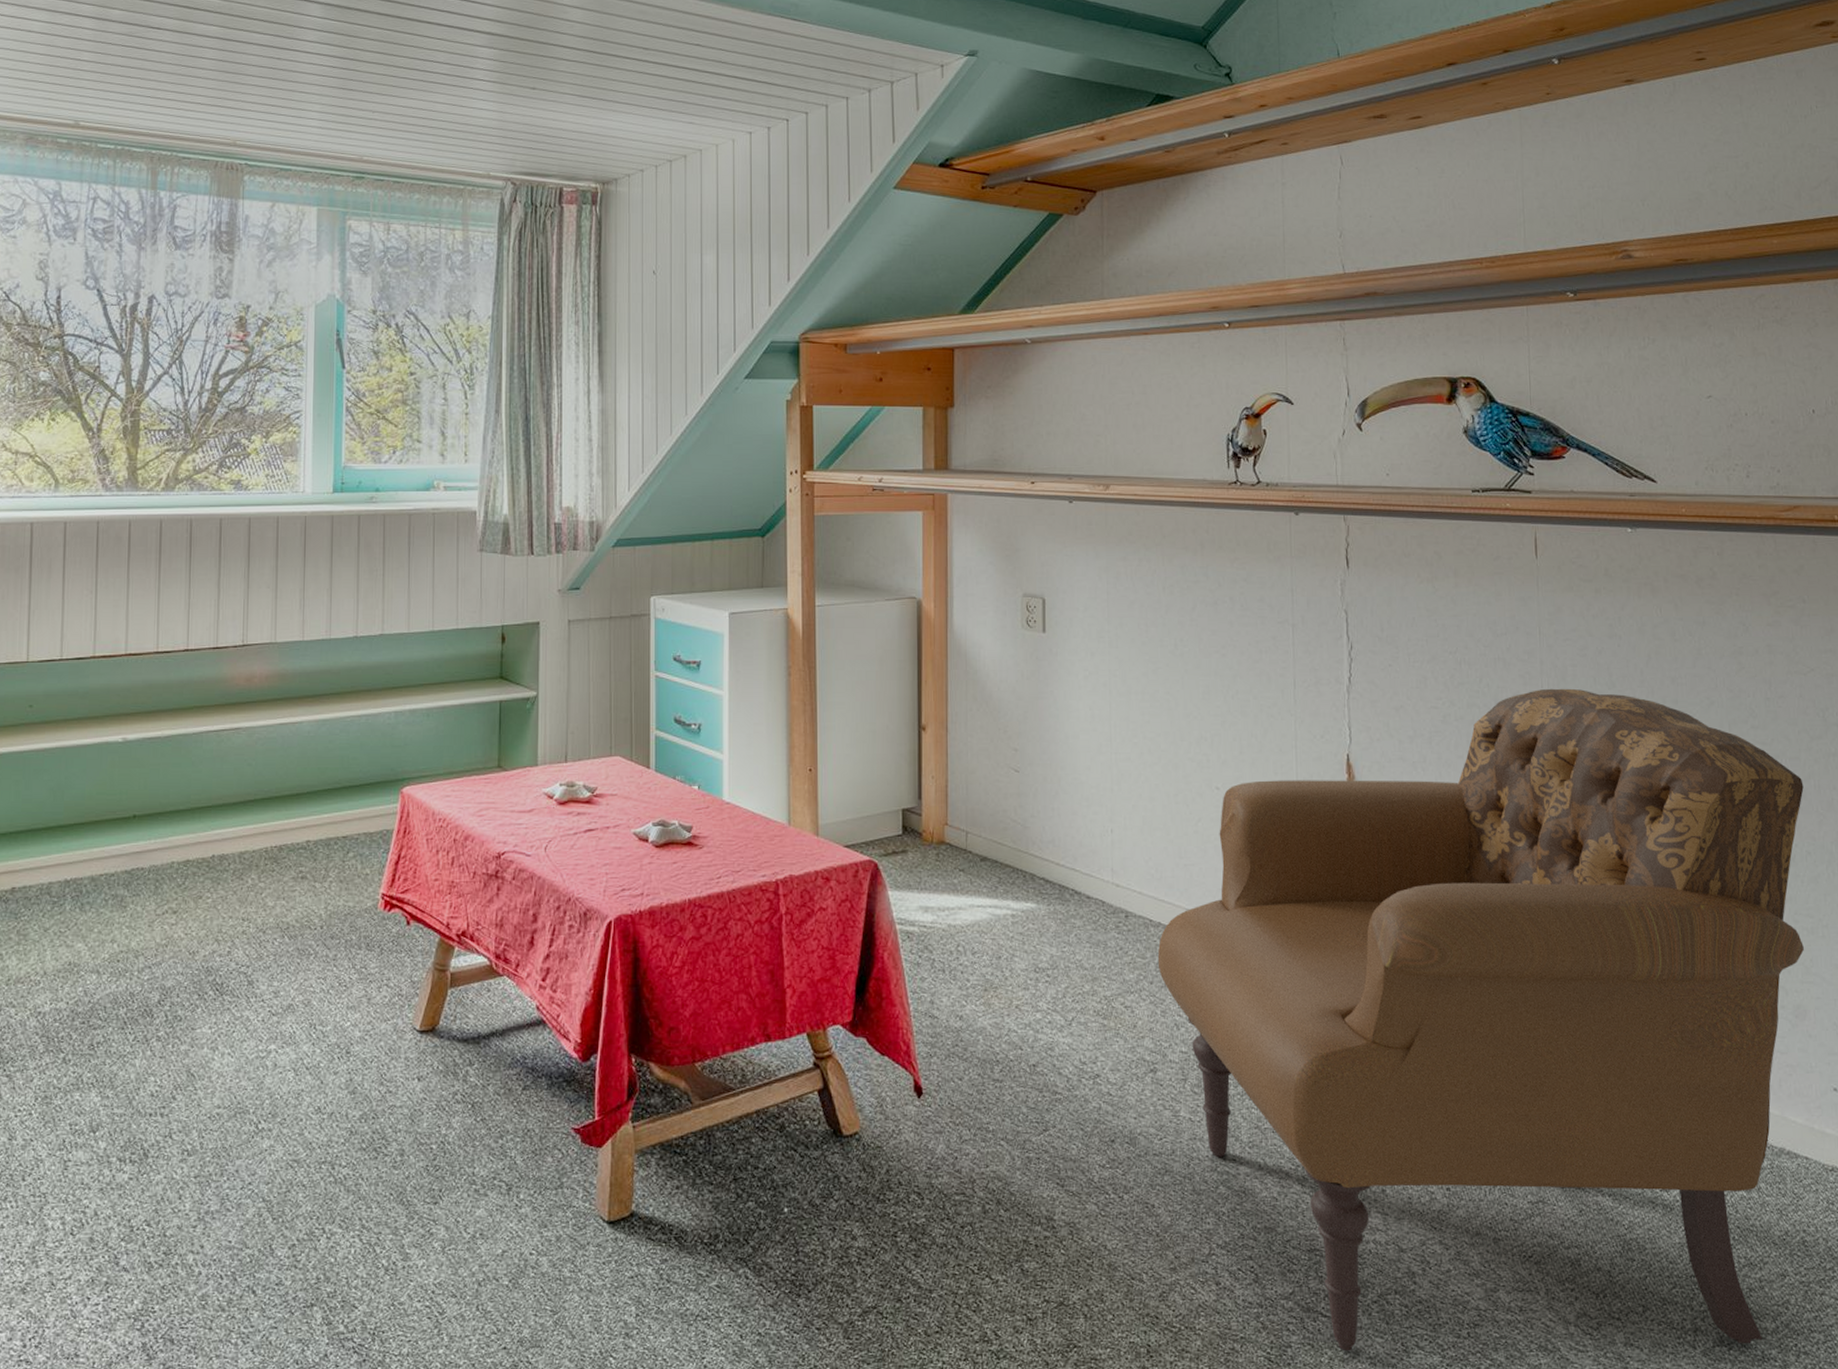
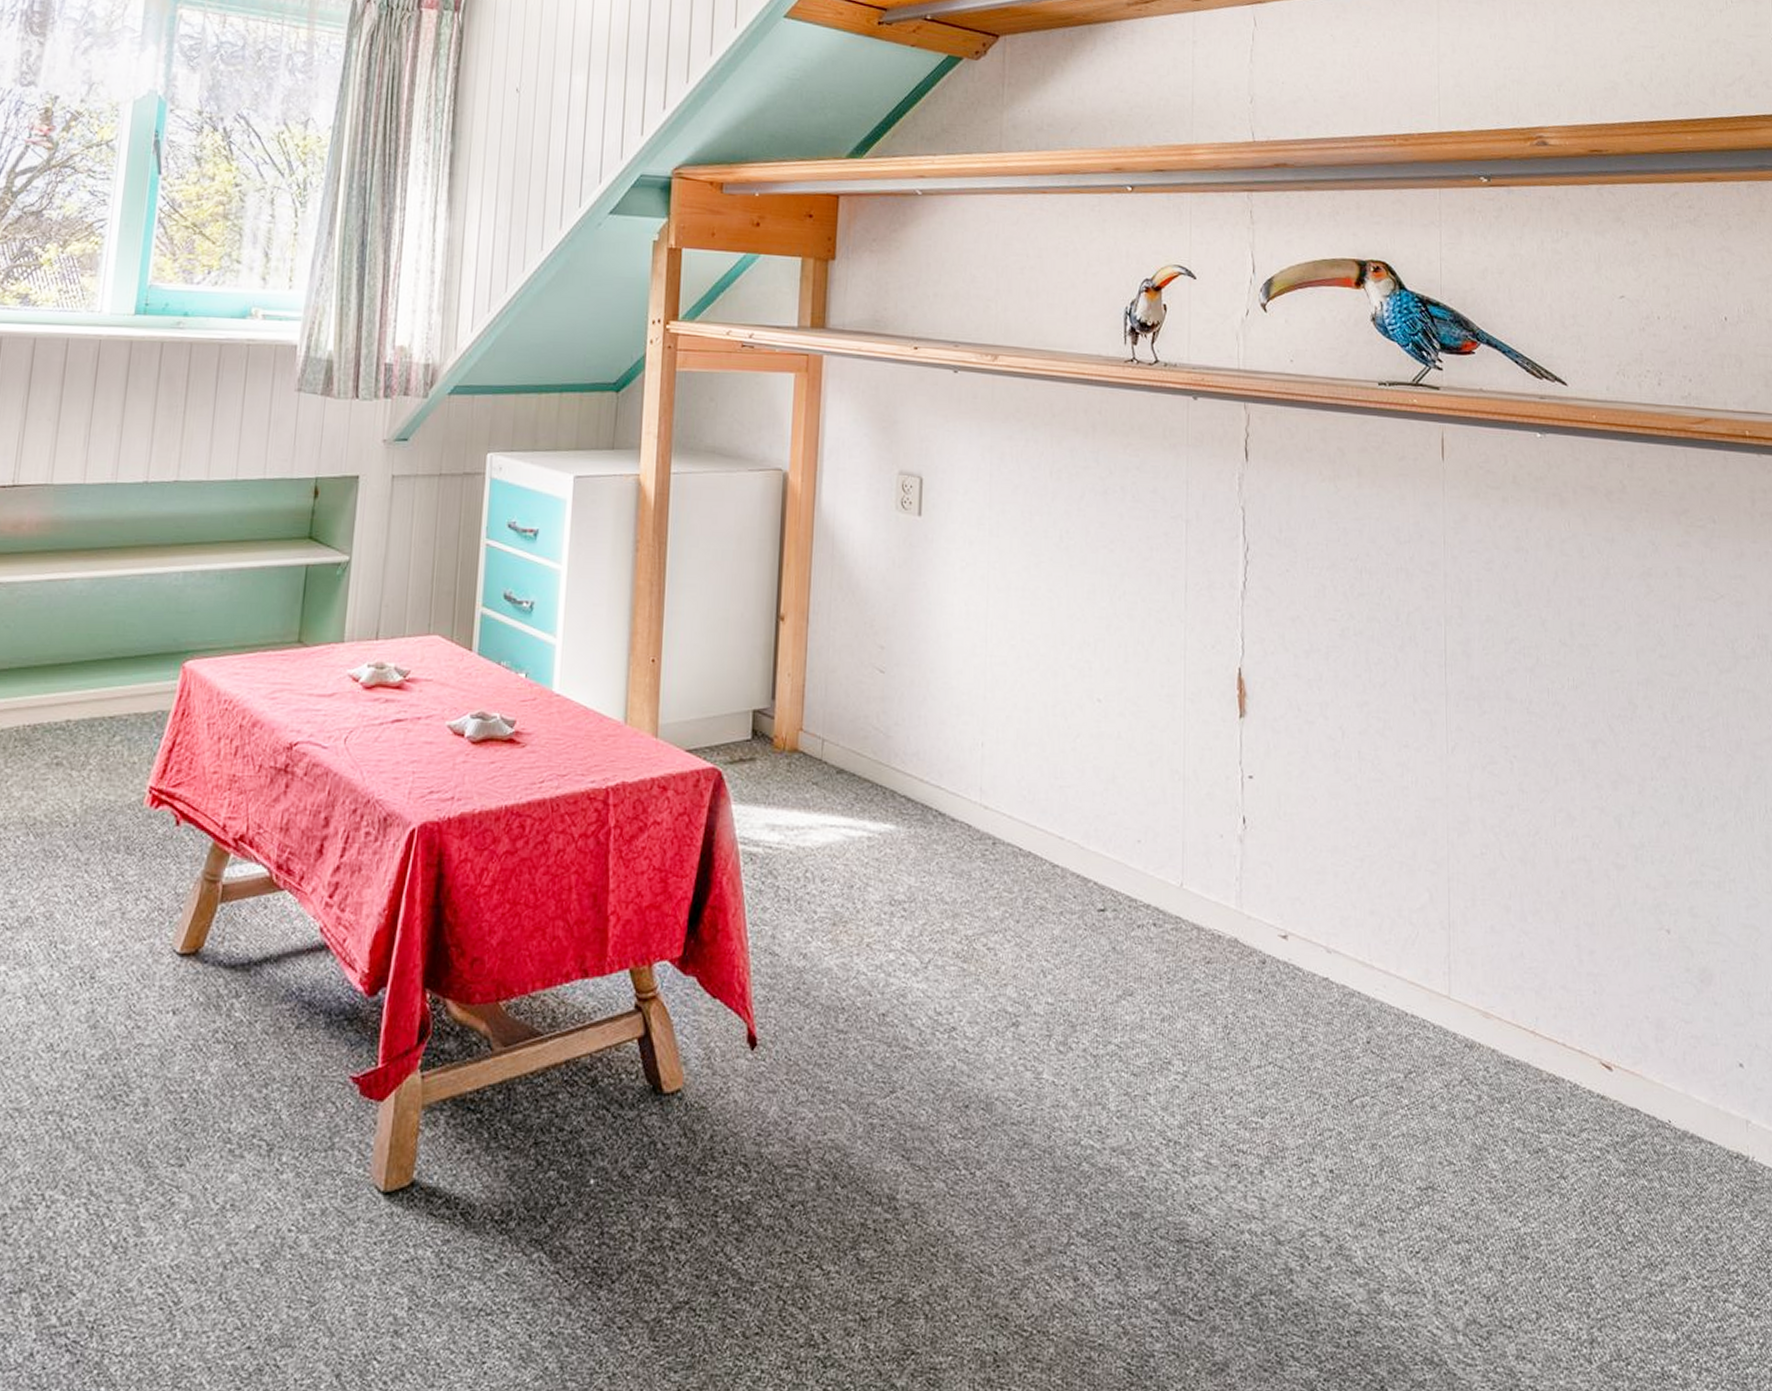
armchair: present [1157,688,1804,1352] -> none [1025,604,1712,1363]

